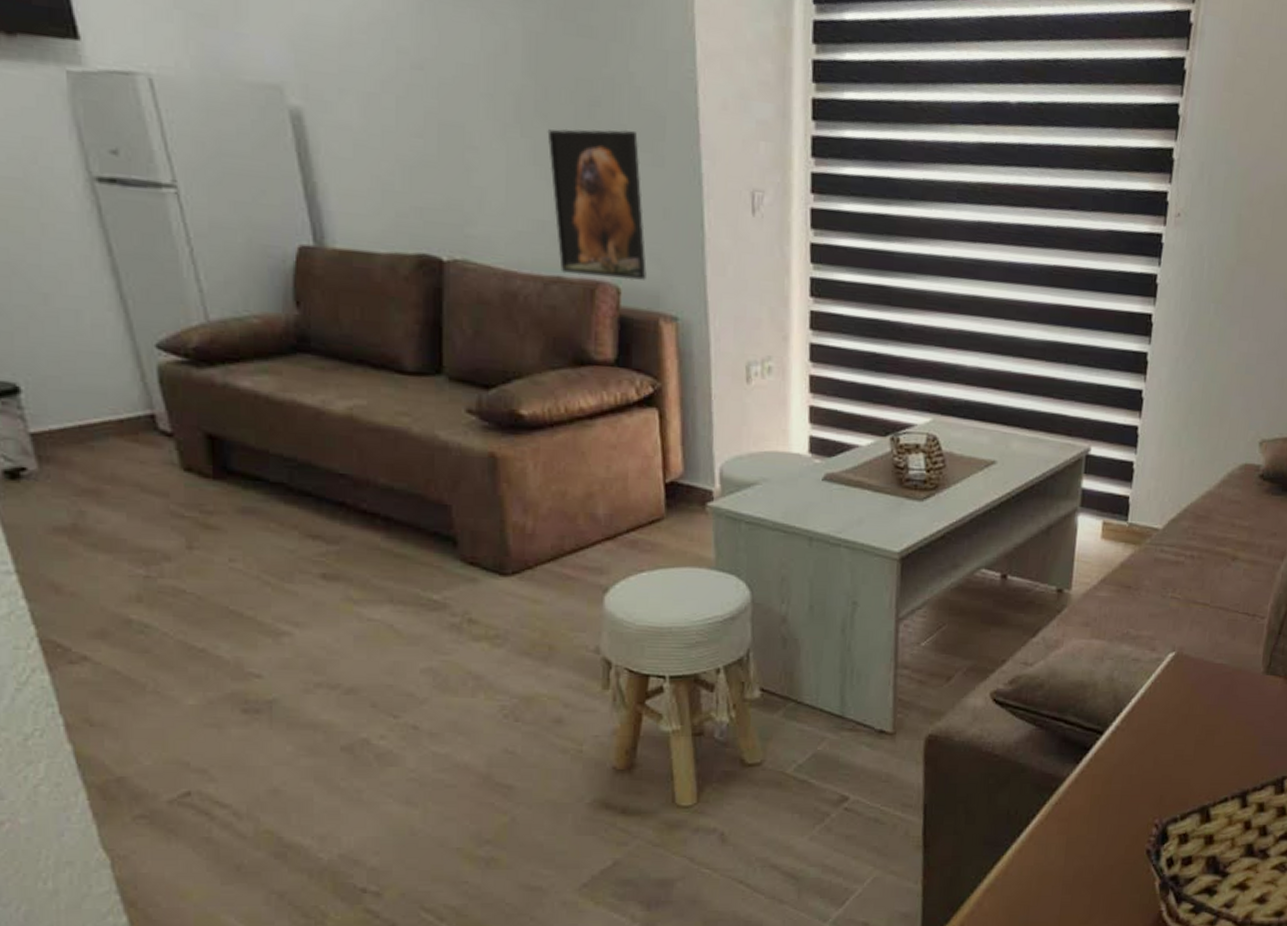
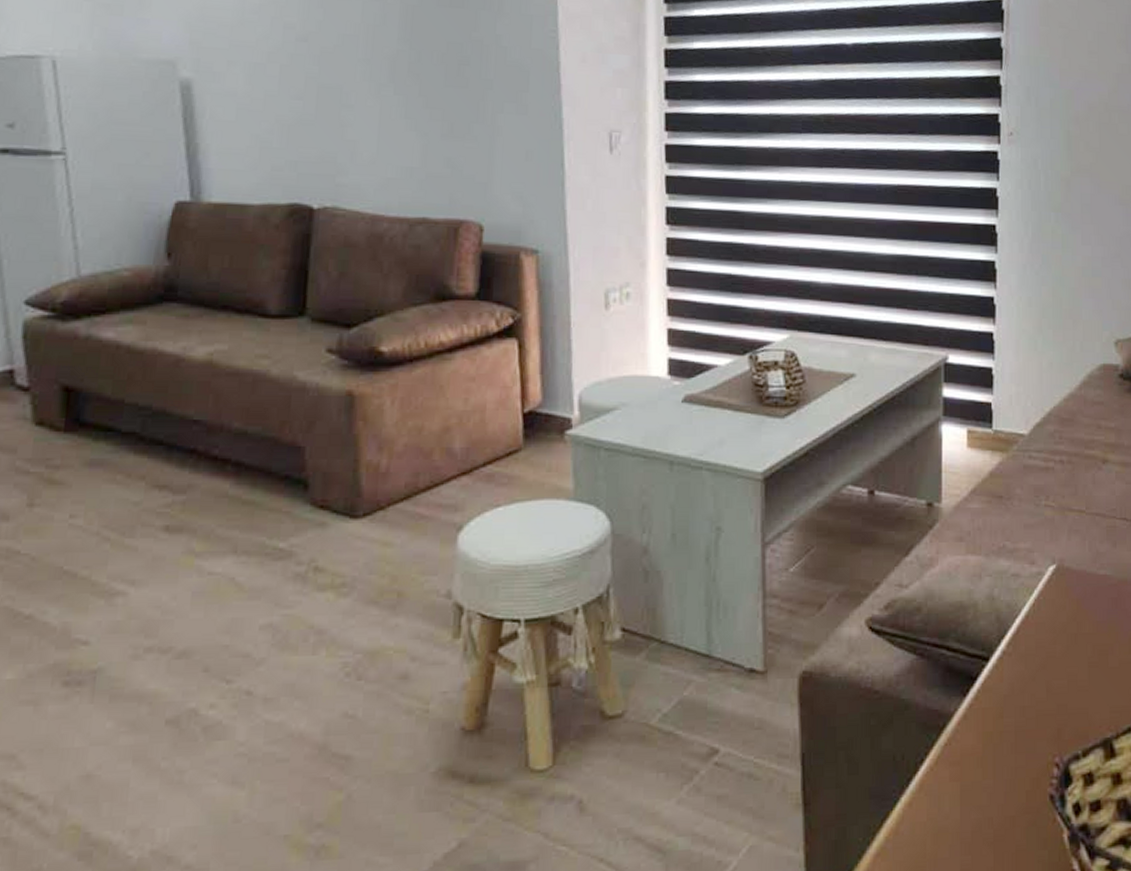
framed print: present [547,128,647,281] -> none [419,84,509,218]

